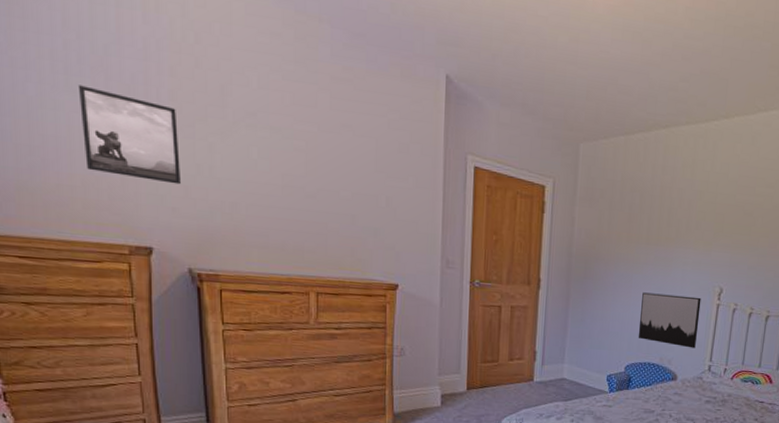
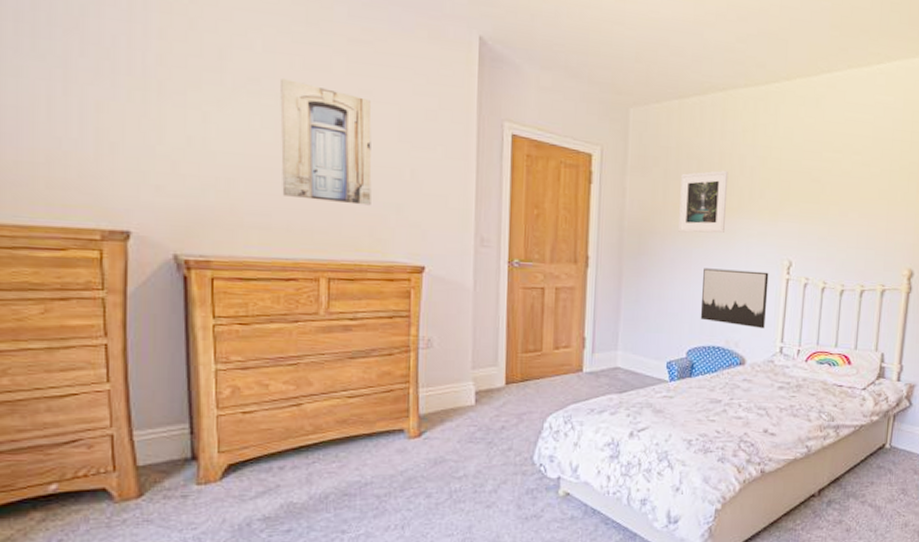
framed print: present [77,85,181,185] -> none [46,49,168,159]
wall art: none [274,113,353,229] -> present [280,79,372,206]
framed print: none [621,202,668,261] -> present [679,170,729,233]

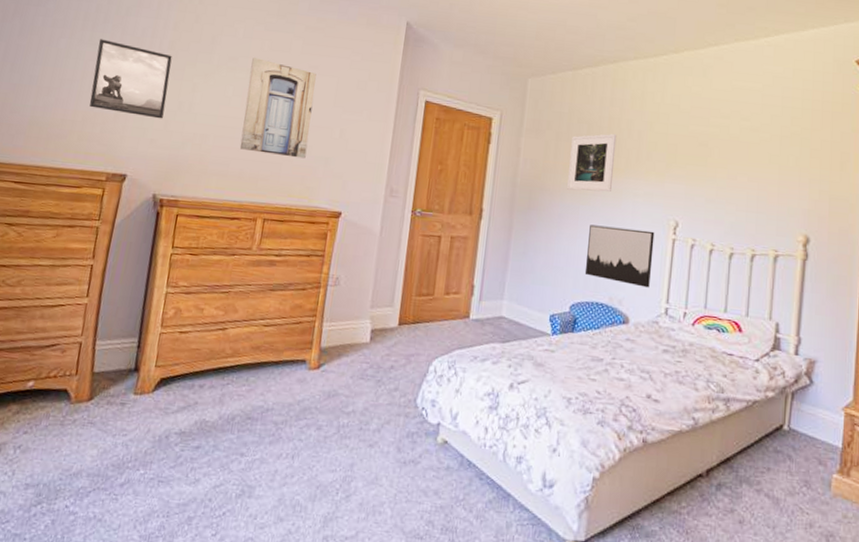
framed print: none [46,49,168,159] -> present [89,39,172,119]

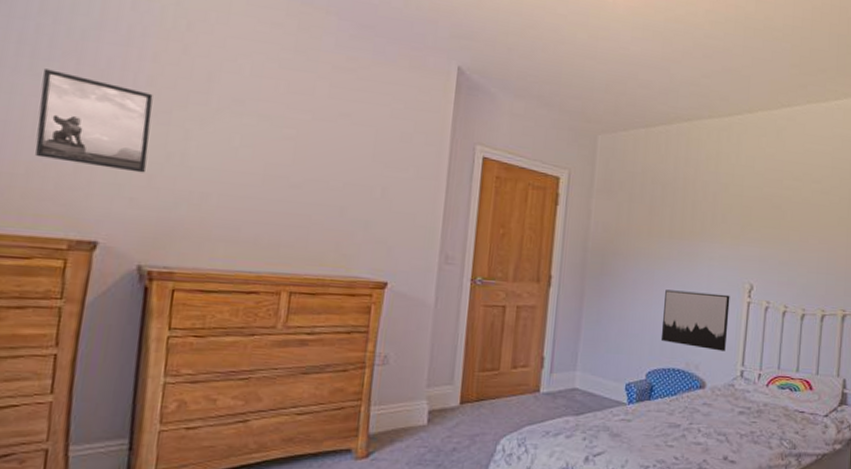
wall art: present [239,58,317,159] -> none [253,101,349,222]
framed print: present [567,133,617,192] -> none [641,195,692,256]

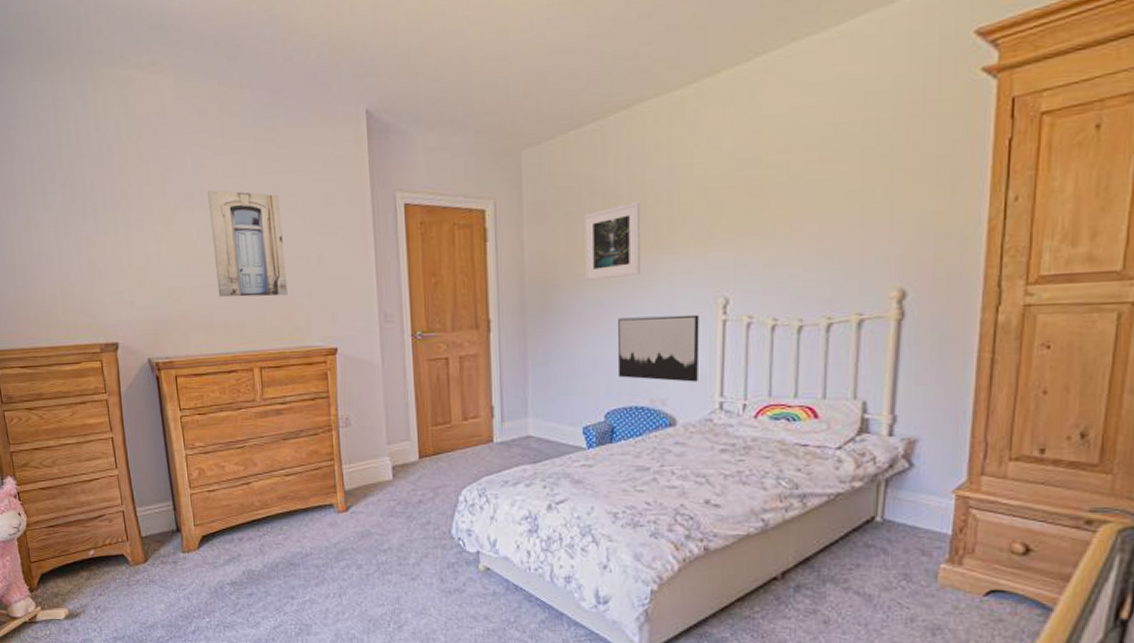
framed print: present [35,68,153,173] -> none [52,201,136,279]
wall art: none [253,101,349,222] -> present [208,190,288,297]
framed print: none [641,195,692,256] -> present [584,201,641,281]

